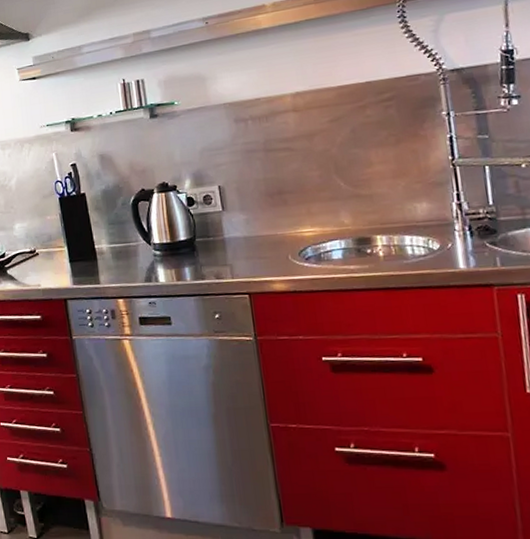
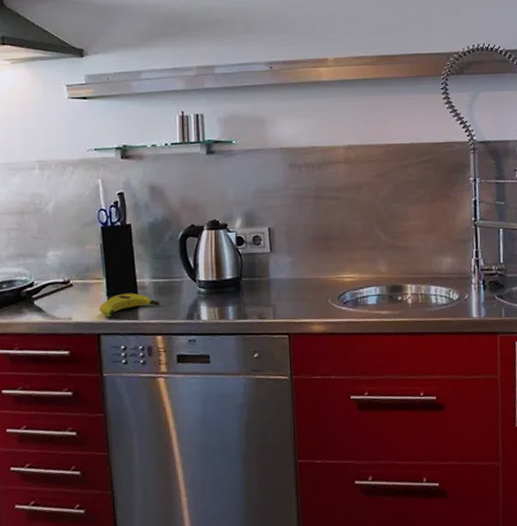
banana: none [63,258,118,283] -> present [99,293,159,318]

